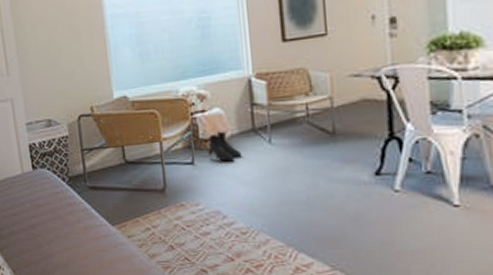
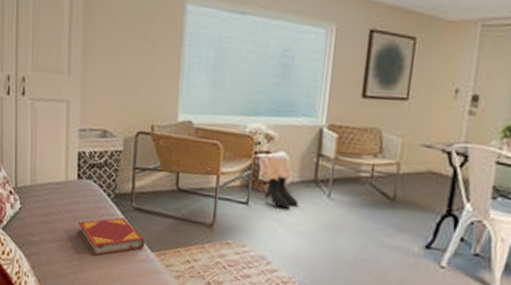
hardback book: none [40,199,105,238] -> present [77,217,146,256]

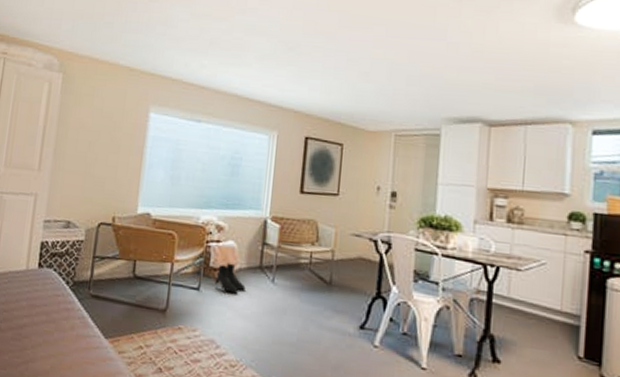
hardback book: present [77,217,146,256] -> none [33,304,100,344]

